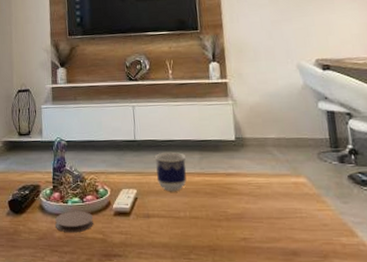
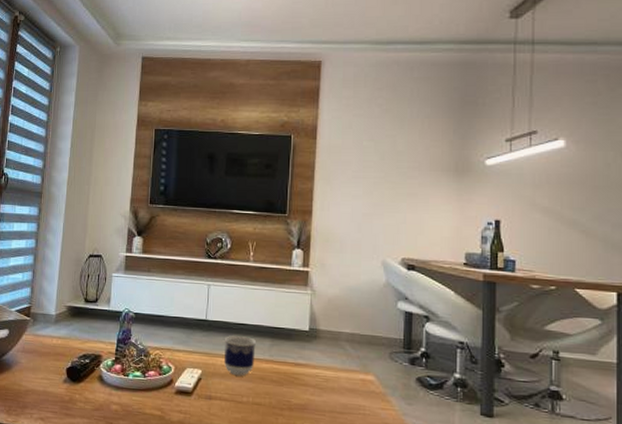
coaster: present [55,211,93,233] -> none [113,384,153,407]

